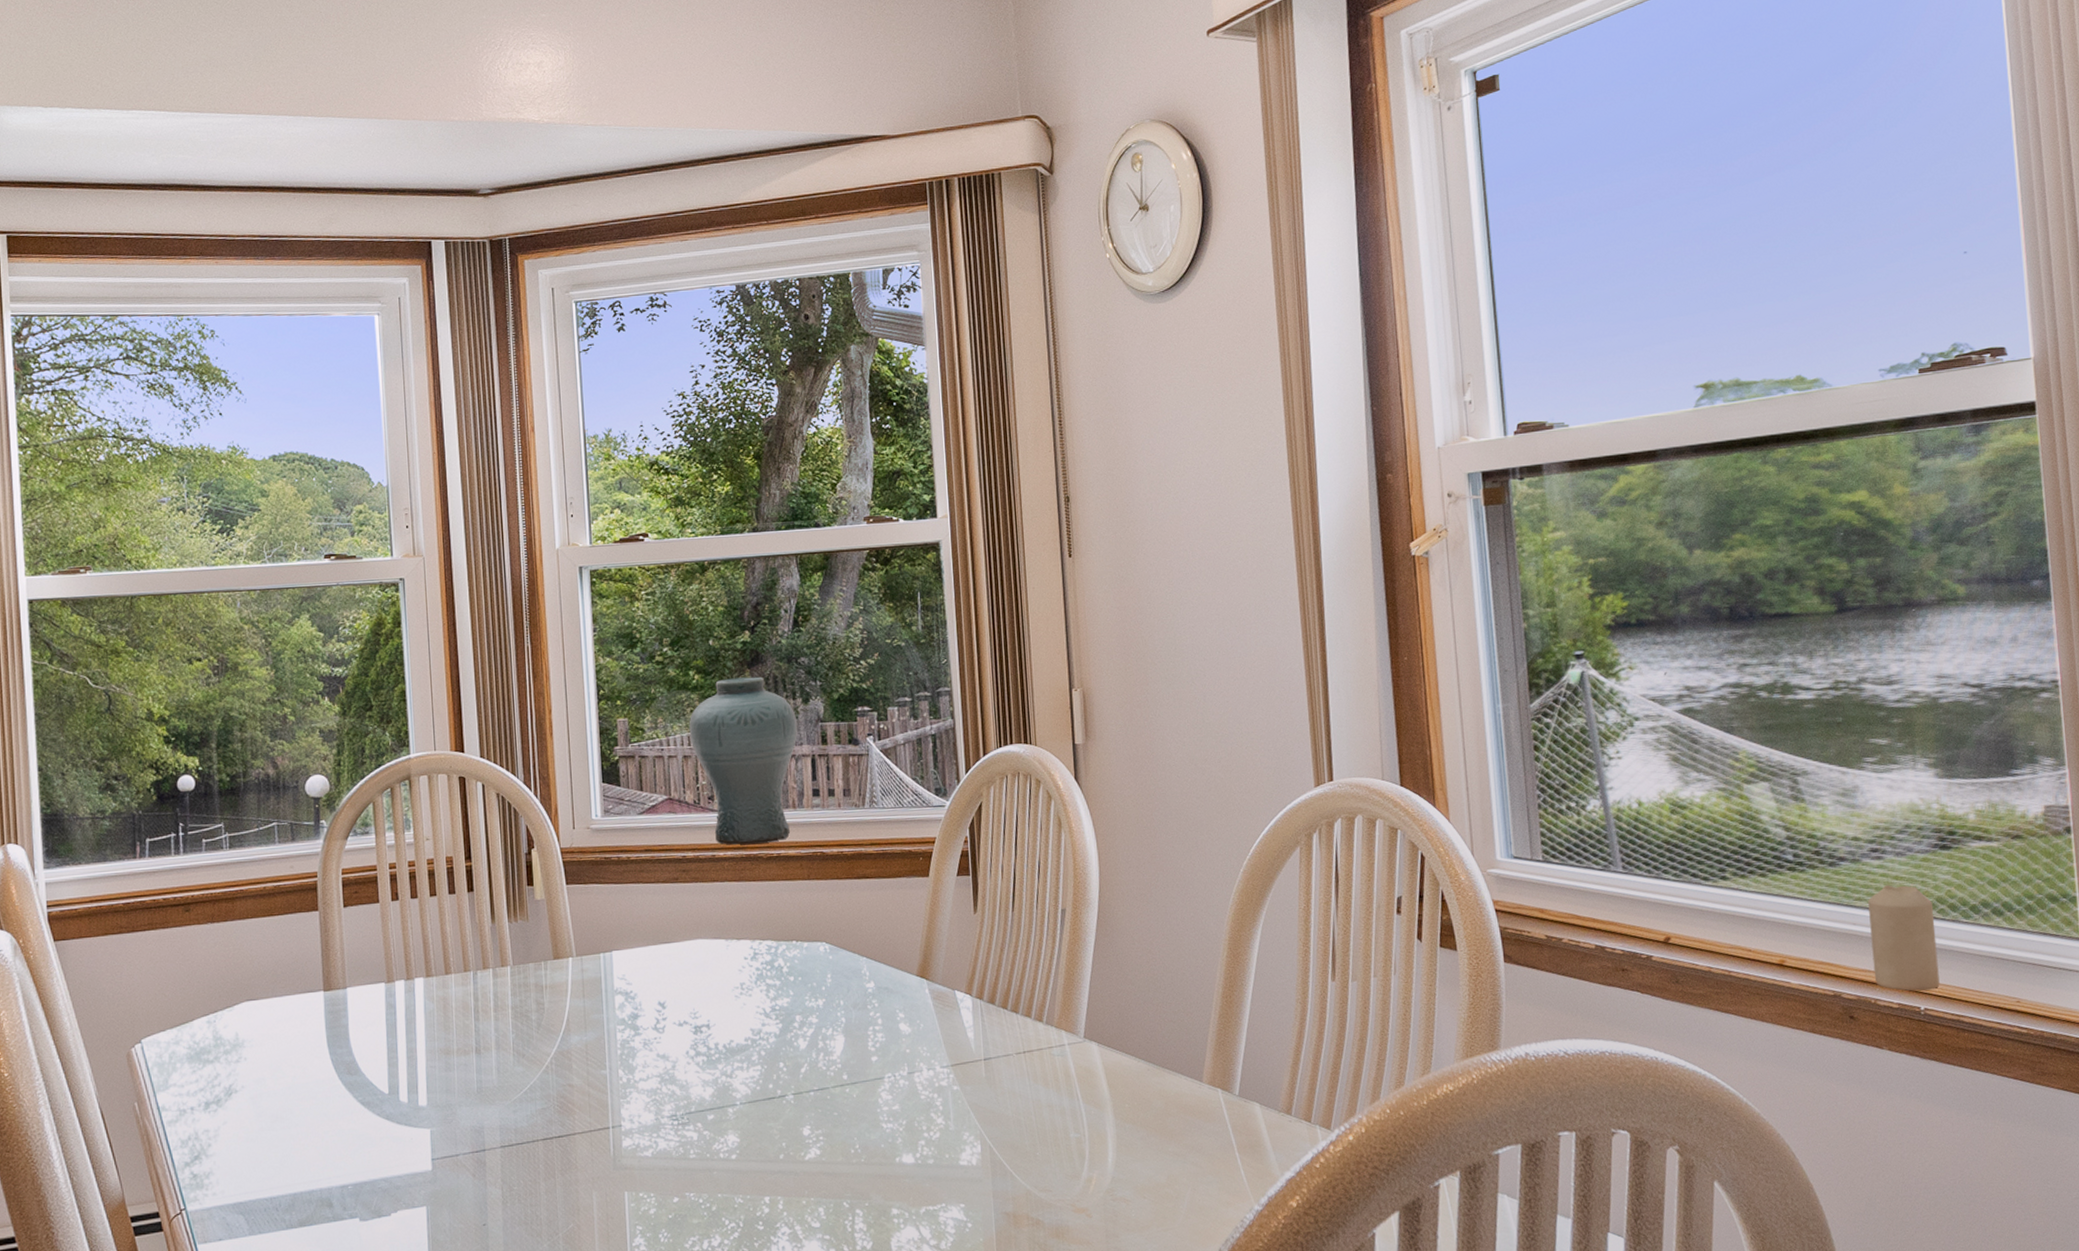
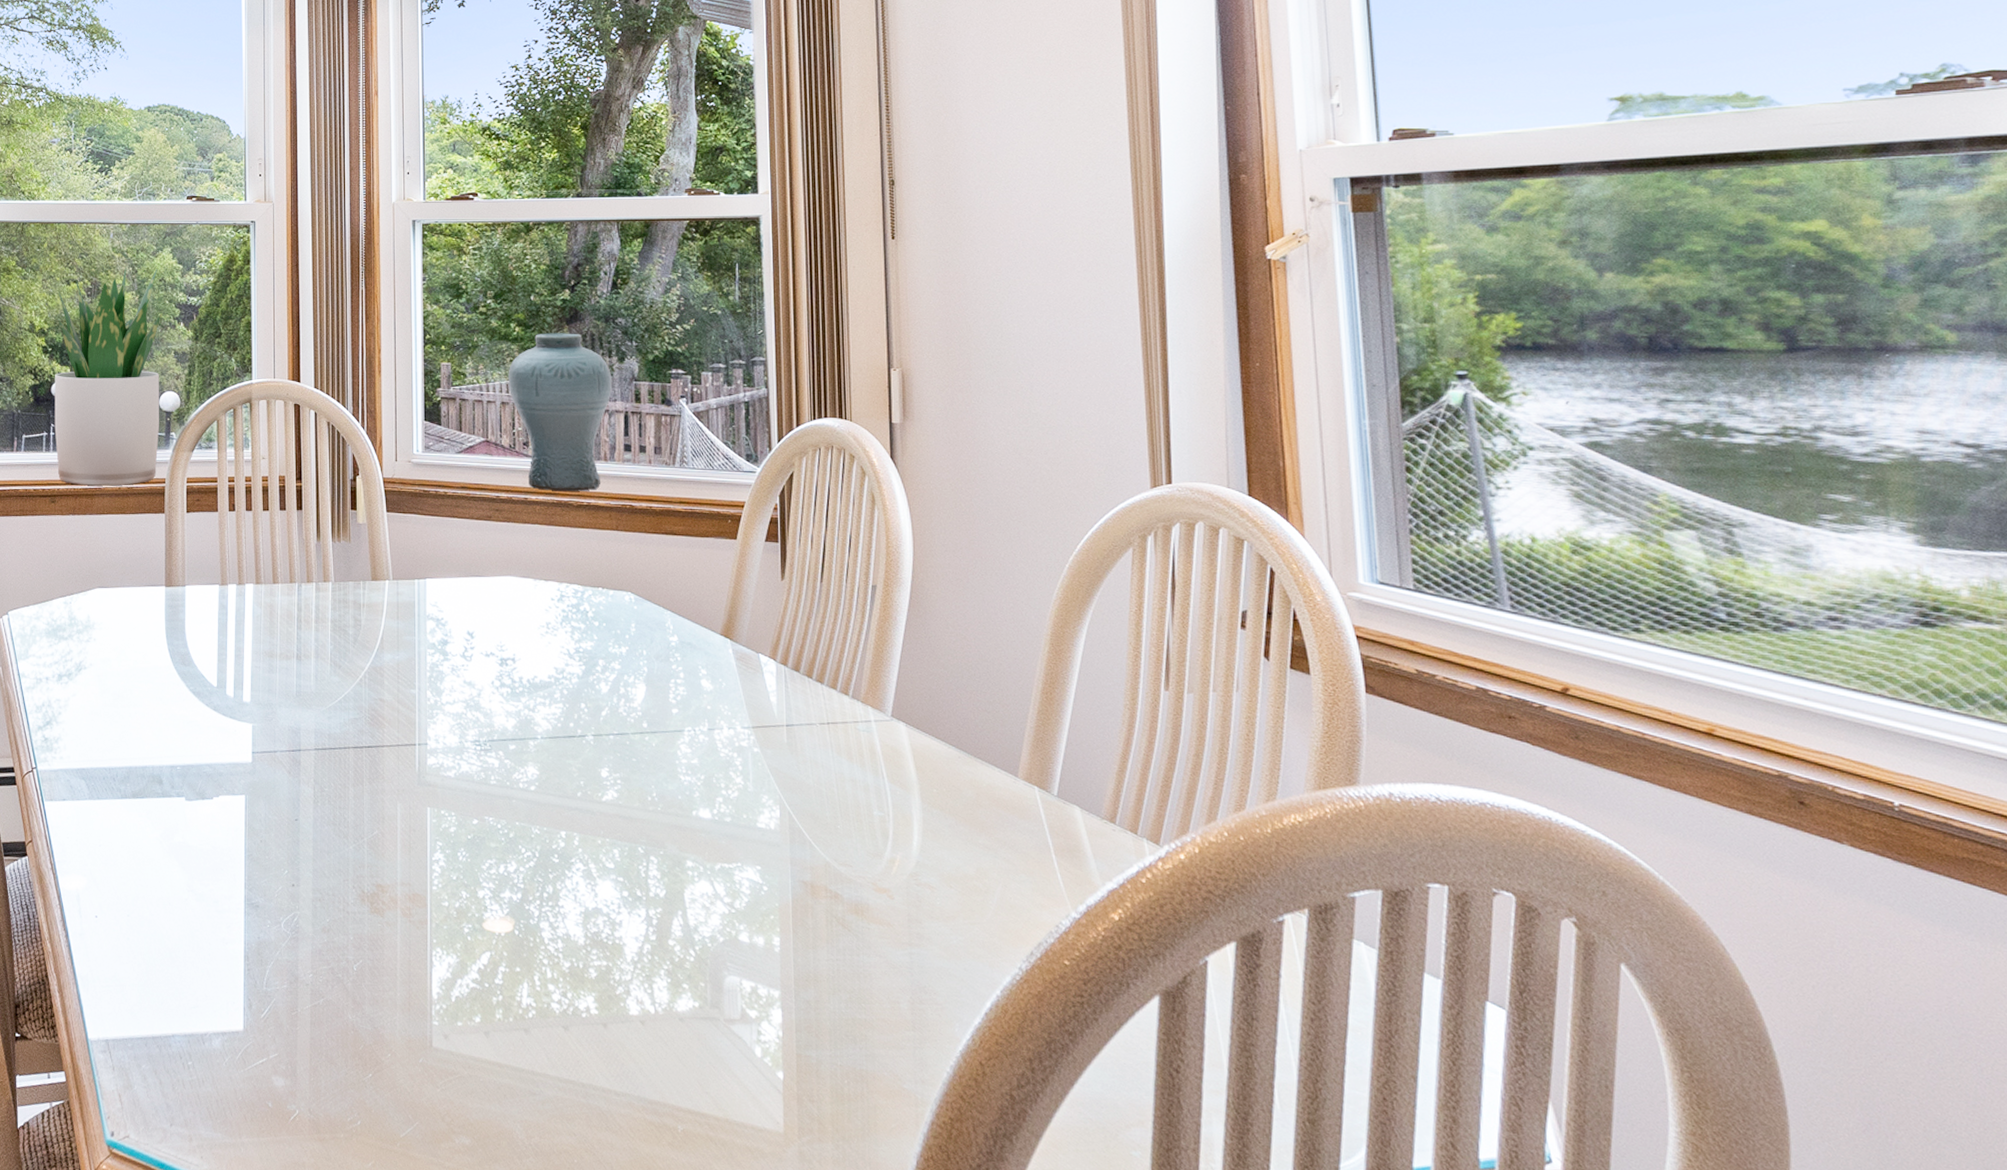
planter: none [179,639,308,889] -> present [54,267,162,486]
candle: present [1868,885,1940,991] -> none [1824,659,1920,785]

